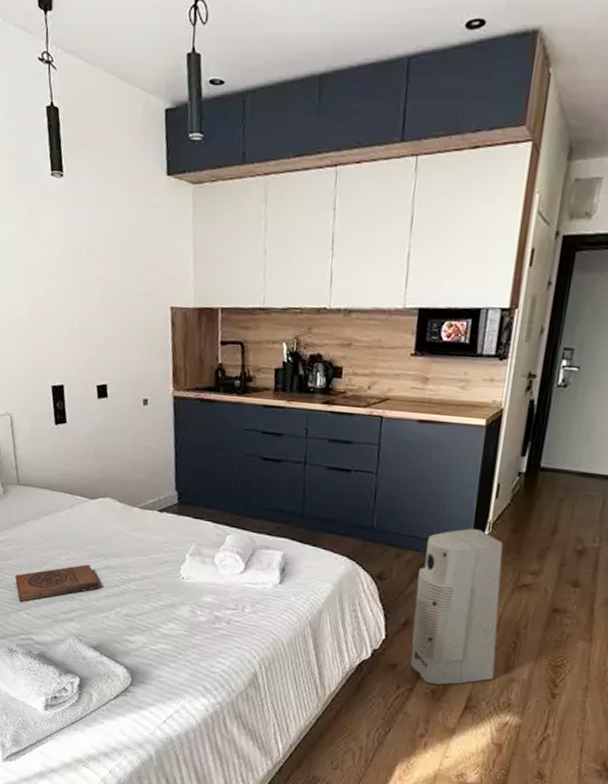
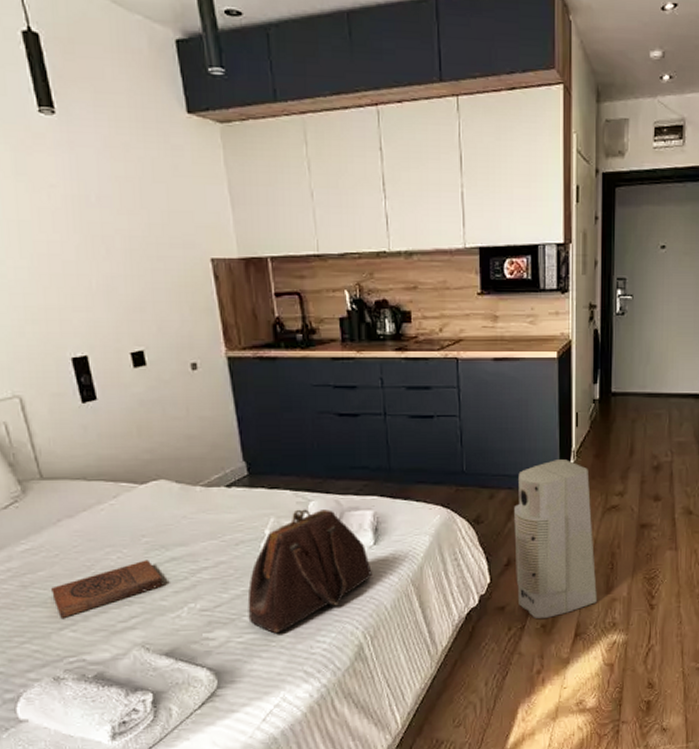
handbag: none [162,540,275,648] -> present [247,509,372,633]

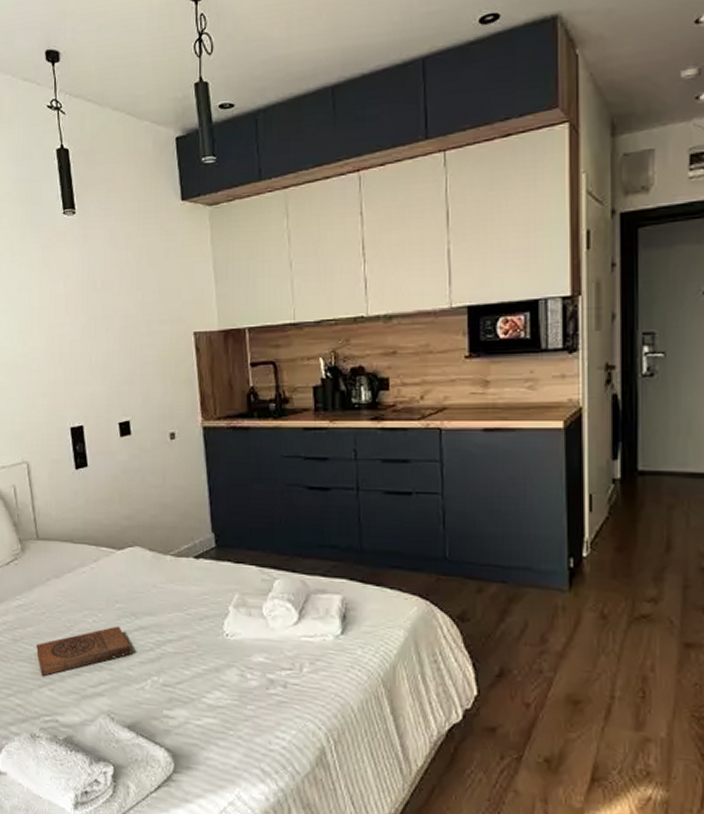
handbag: present [247,509,372,633] -> none [208,587,338,721]
air purifier: present [514,459,597,618] -> none [509,551,622,751]

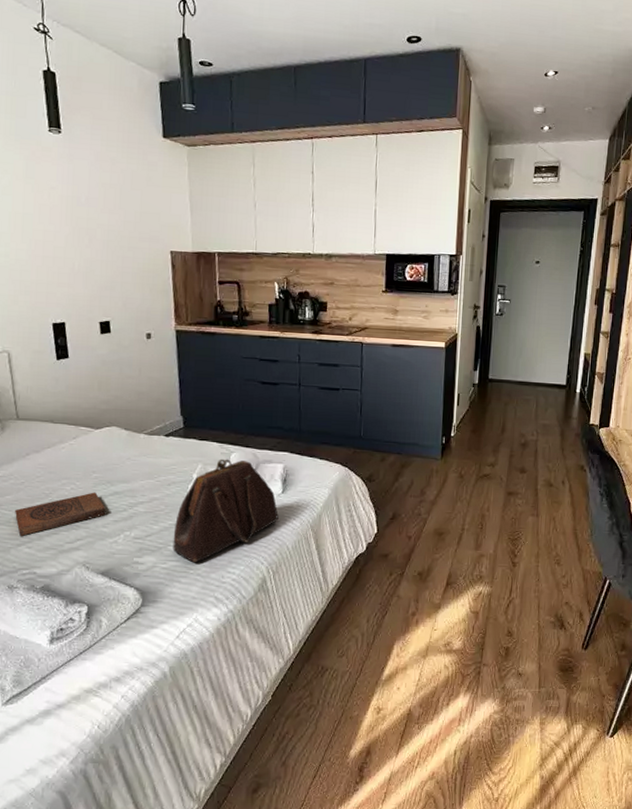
handbag: none [208,587,338,721] -> present [173,458,279,562]

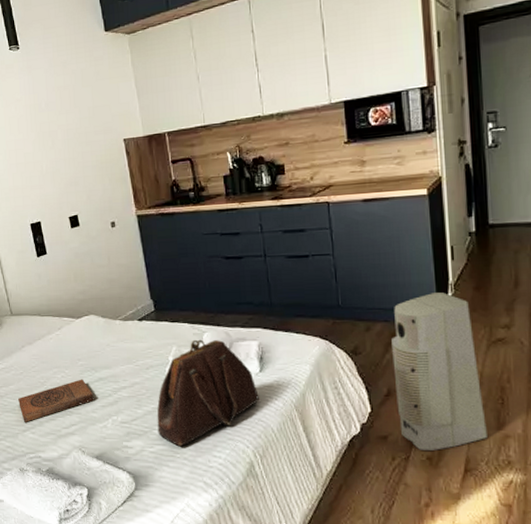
air purifier: none [399,432,468,567] -> present [391,292,487,450]

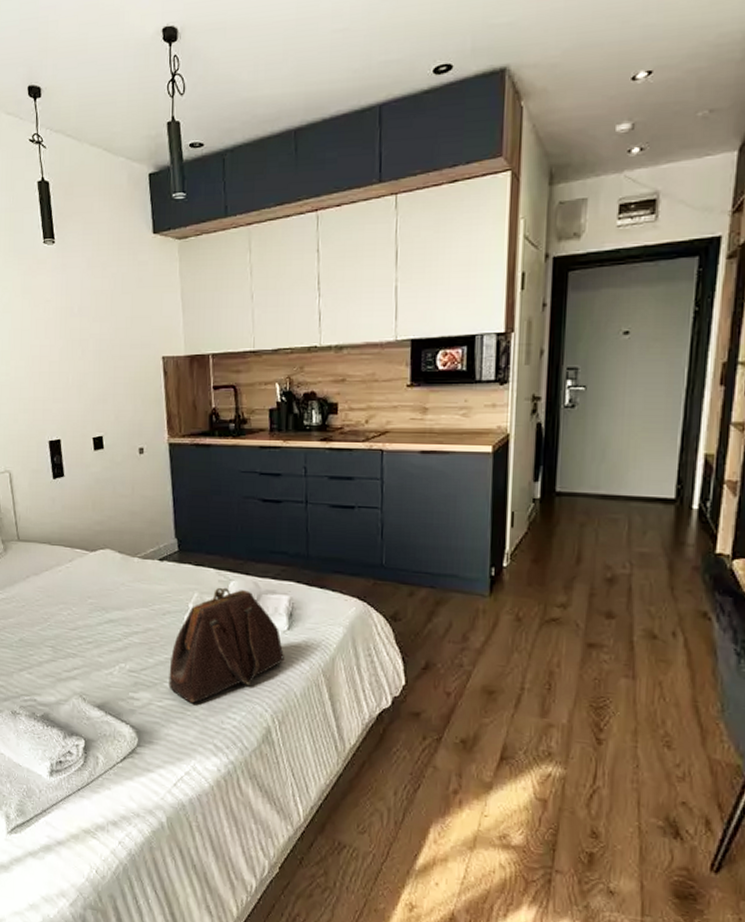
book: present [18,379,94,422] -> none [17,618,102,661]
air purifier: present [391,292,487,450] -> none [434,561,530,734]

